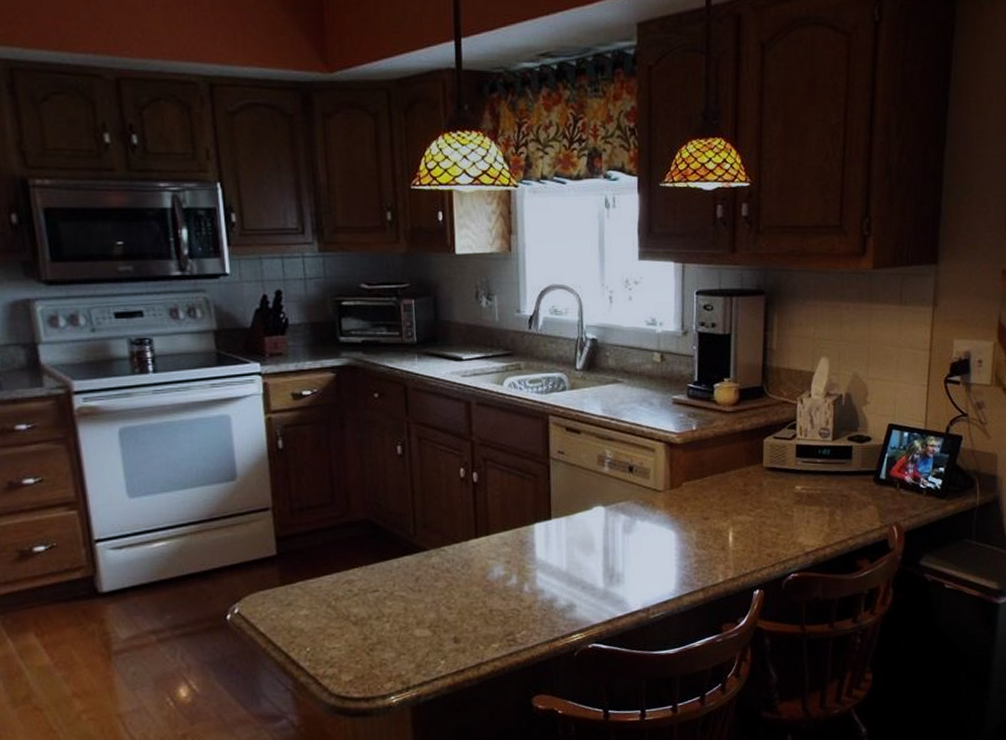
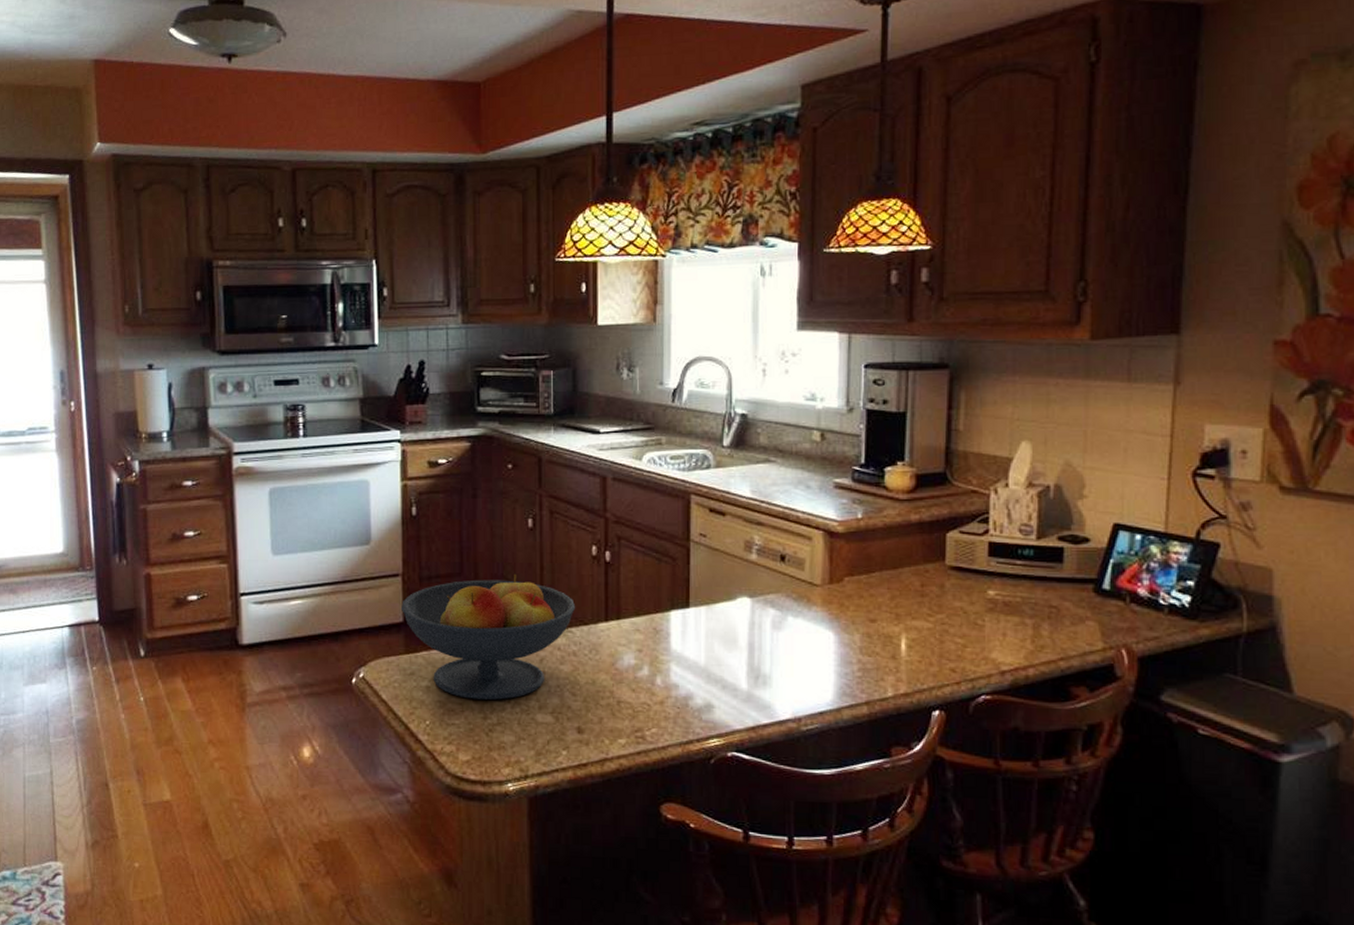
fruit bowl: none [274,499,448,623] -> present [402,573,576,701]

